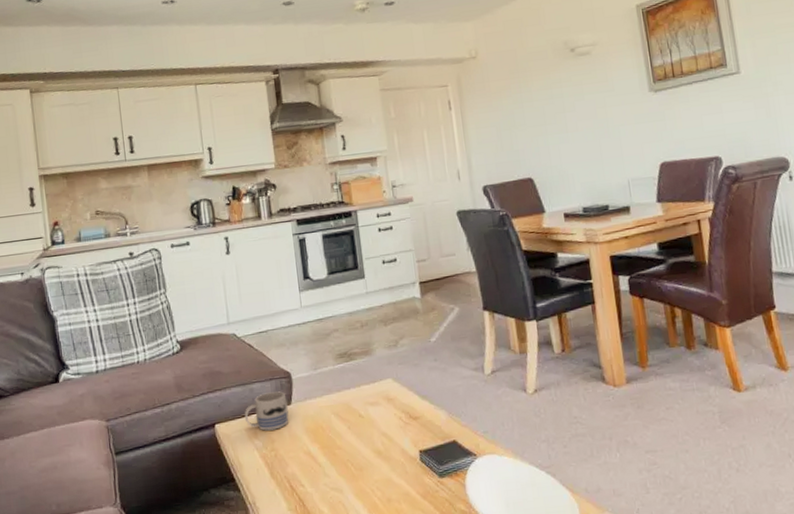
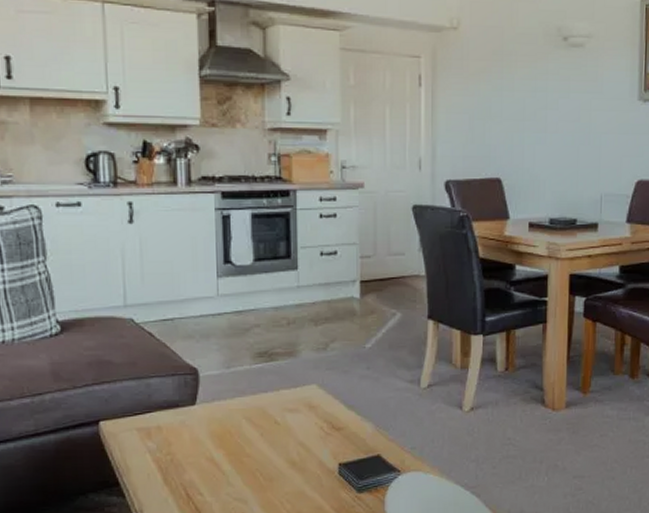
mug: present [244,391,289,431] -> none [137,389,191,432]

